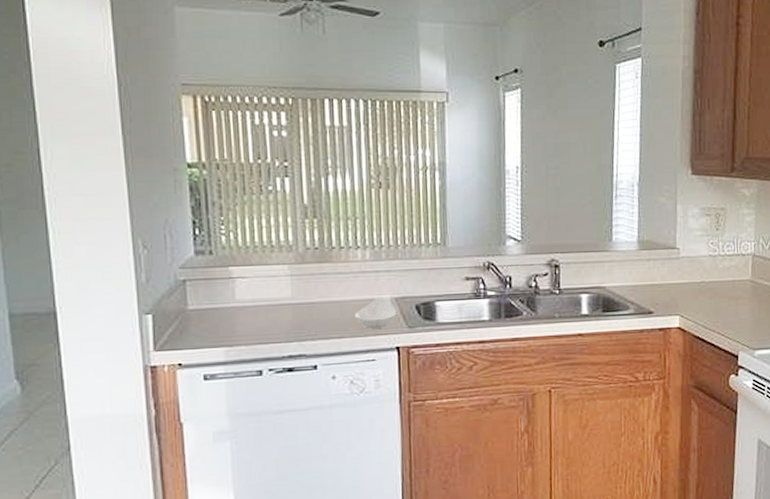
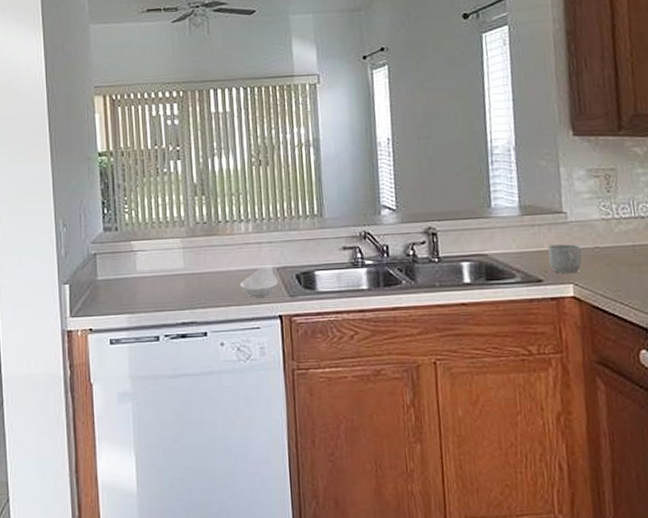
mug: none [660,278,689,306] -> present [547,244,582,274]

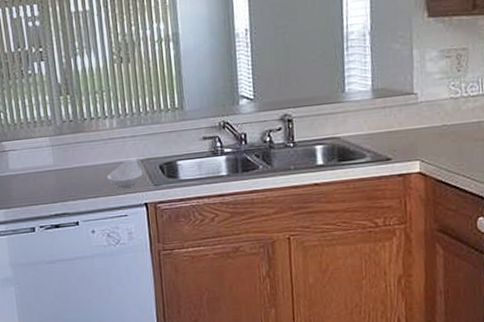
mug: present [547,244,582,274] -> none [397,123,430,152]

